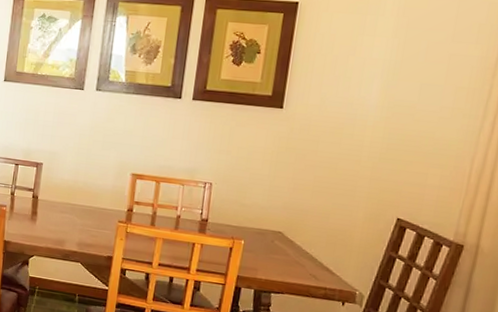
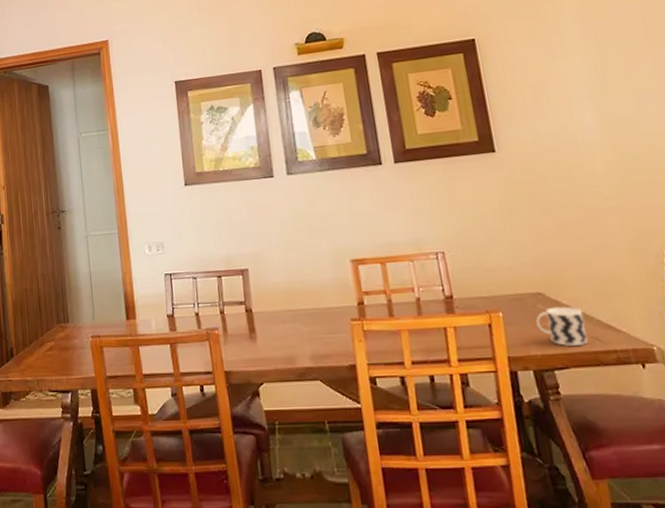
cup: none [269,245,310,279] -> present [536,306,587,346]

